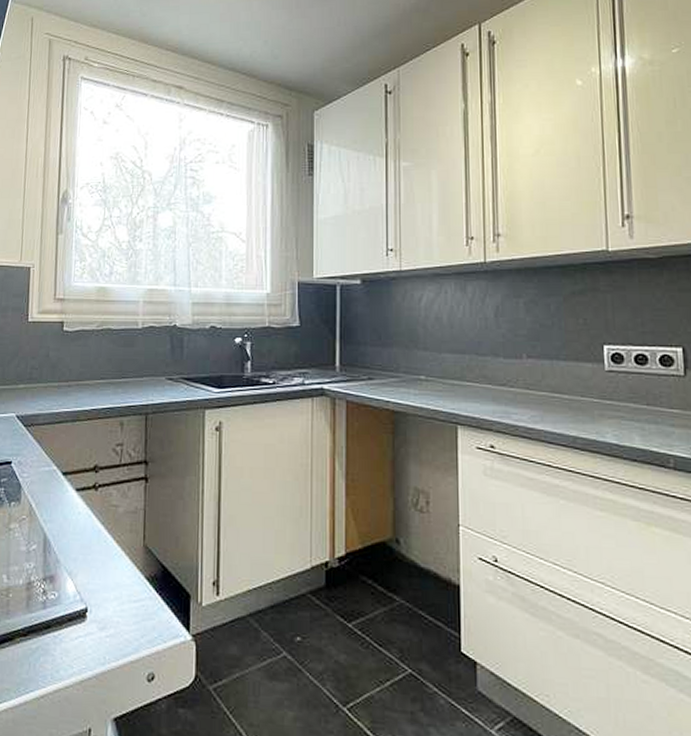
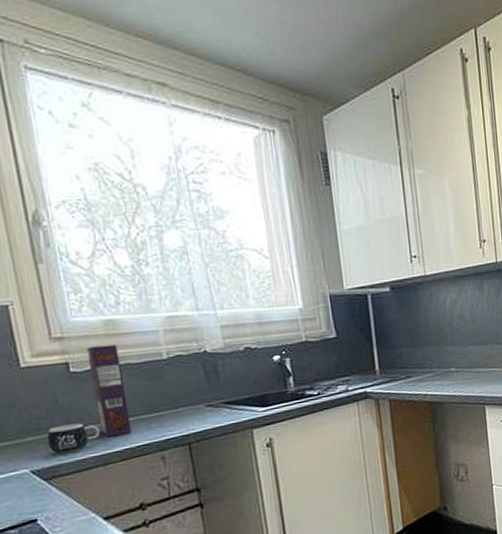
mug: none [34,378,76,405] -> present [47,423,101,455]
cereal box: none [76,310,104,396] -> present [86,344,132,437]

